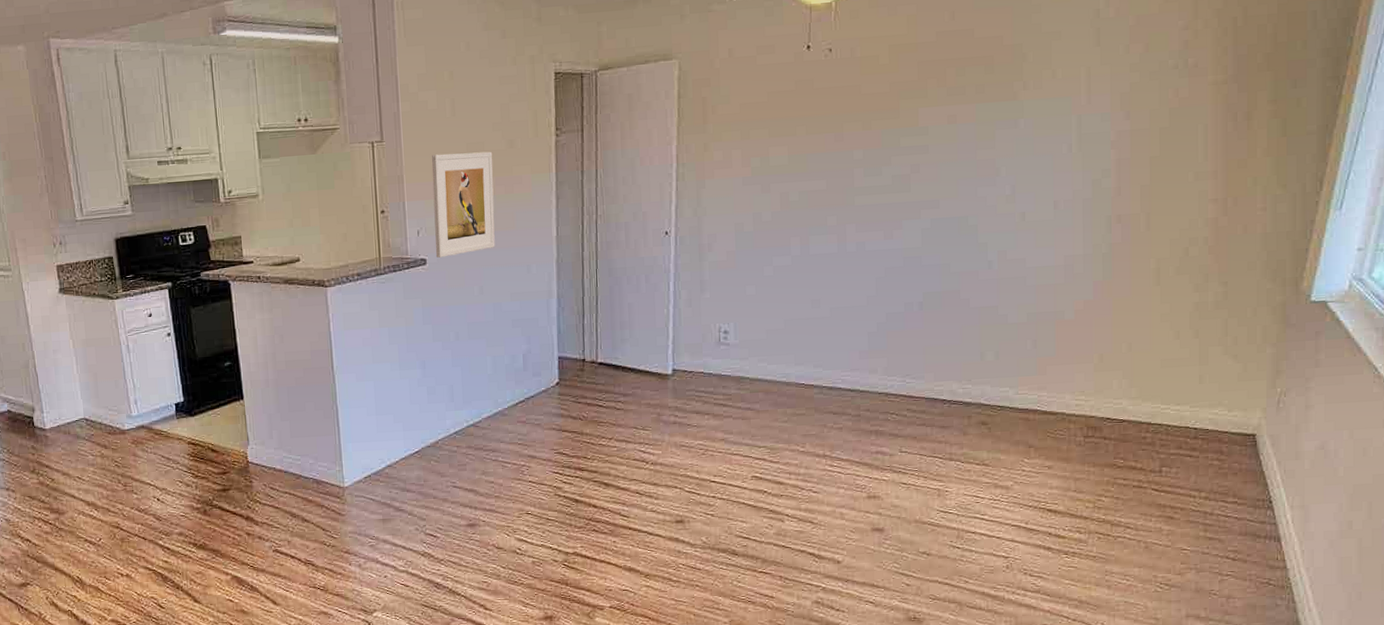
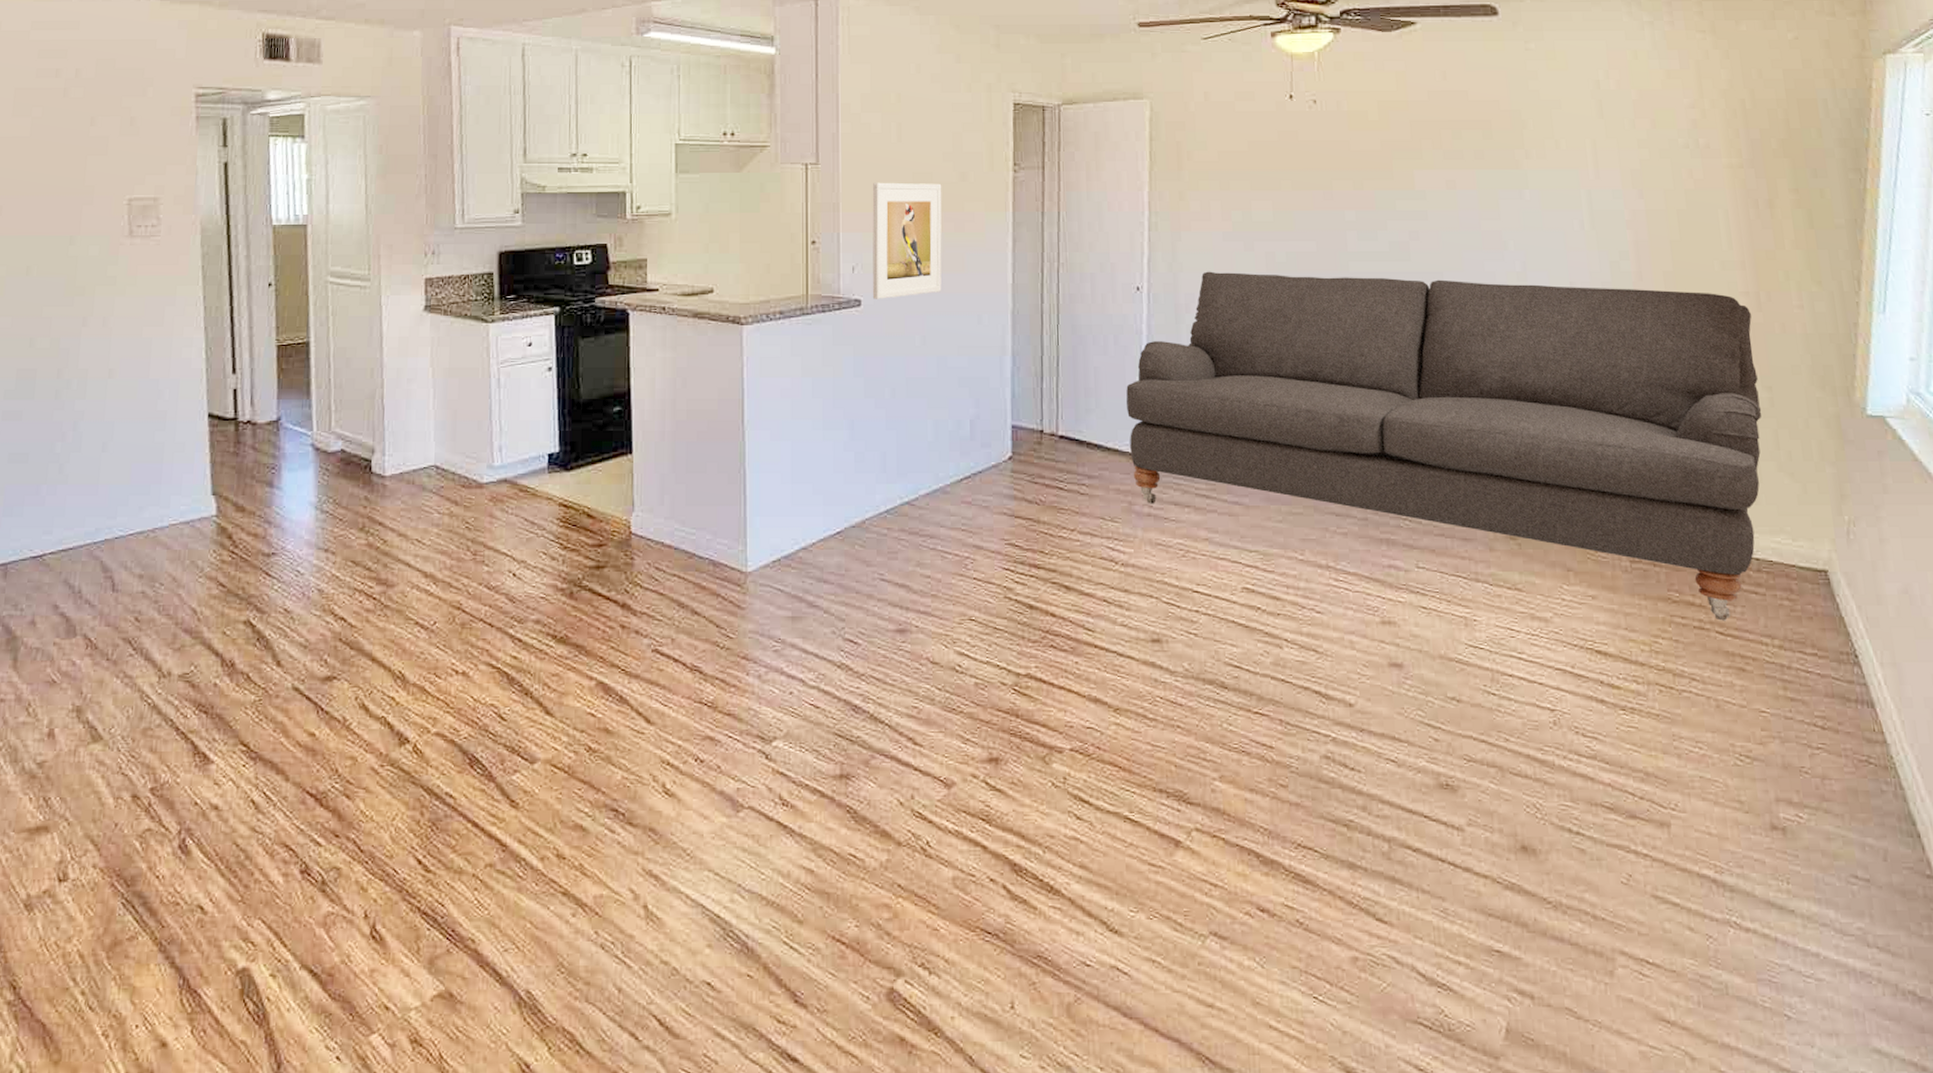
sofa: none [655,202,1217,480] -> present [1126,271,1762,621]

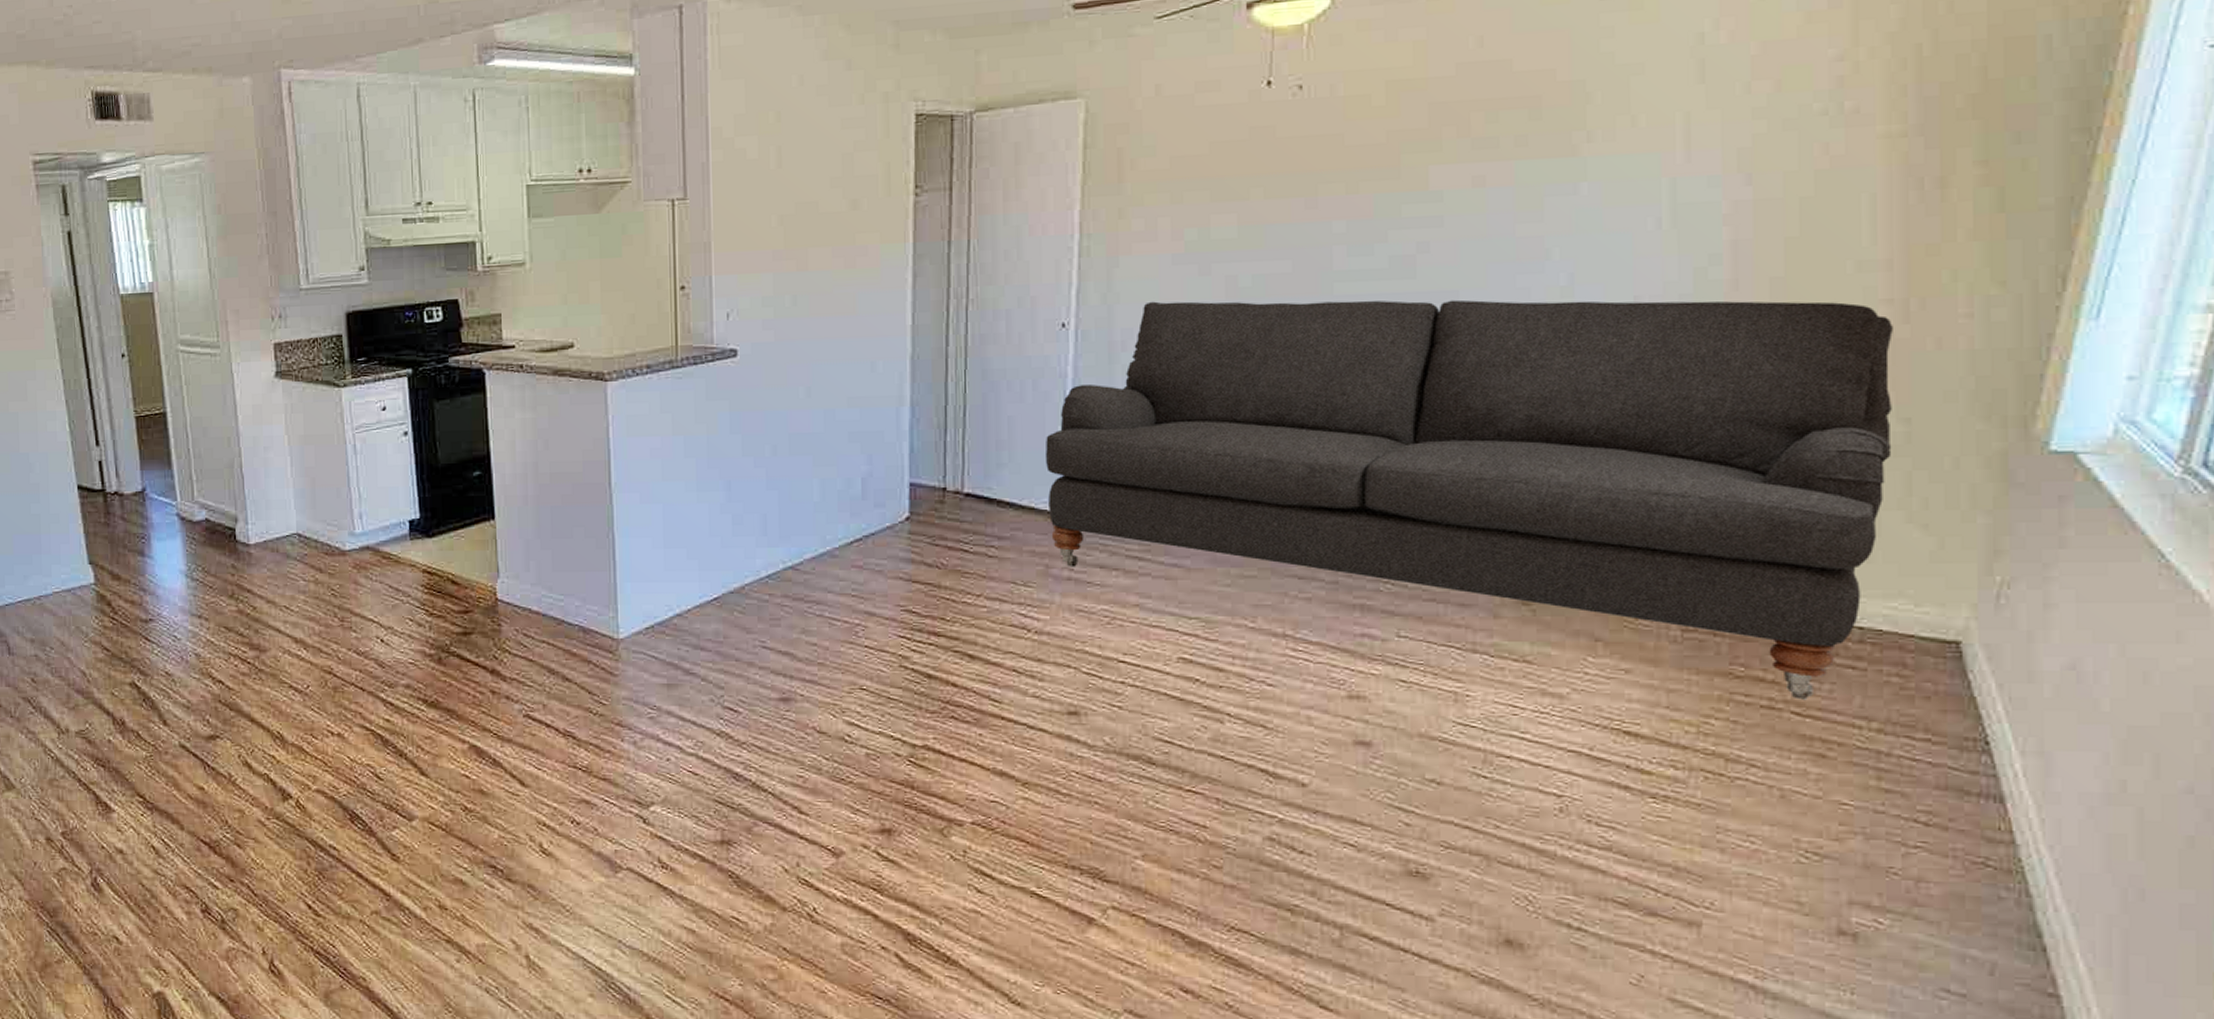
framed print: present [872,182,942,299] -> none [748,213,830,348]

